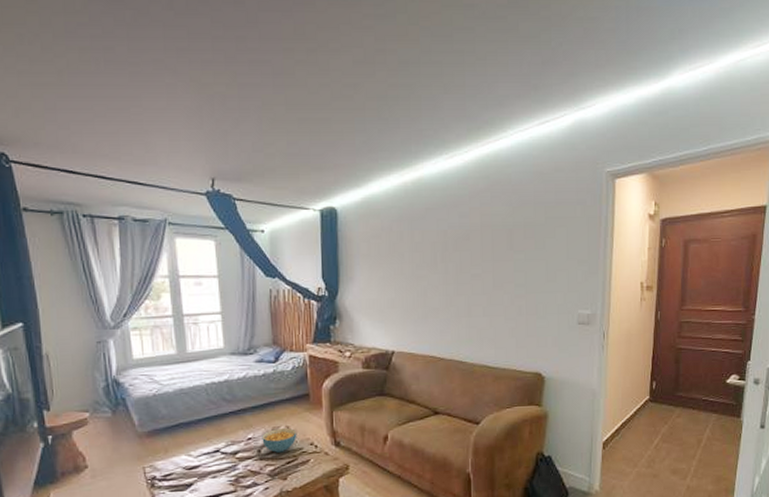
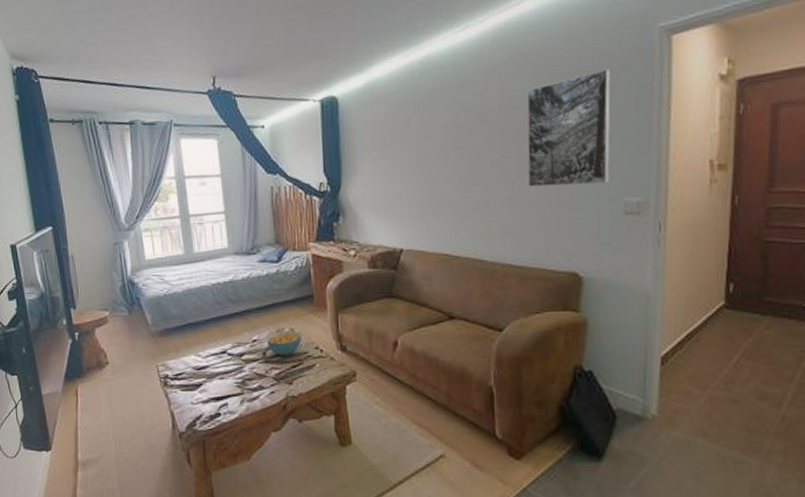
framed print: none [502,203,570,299] -> present [526,69,611,187]

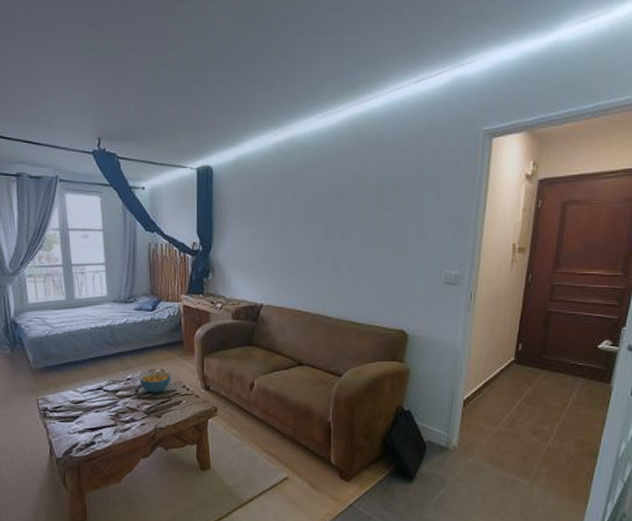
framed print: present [526,69,611,187] -> none [370,162,443,258]

